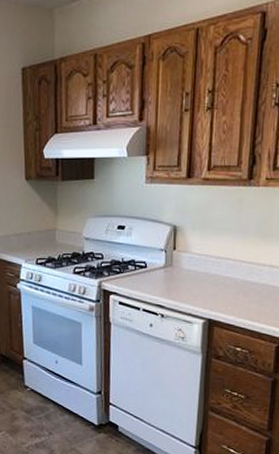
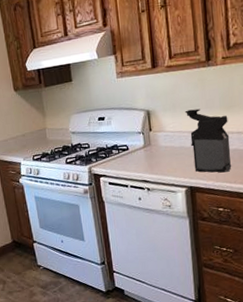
coffee maker: none [215,232,262,308] -> present [184,108,232,173]

